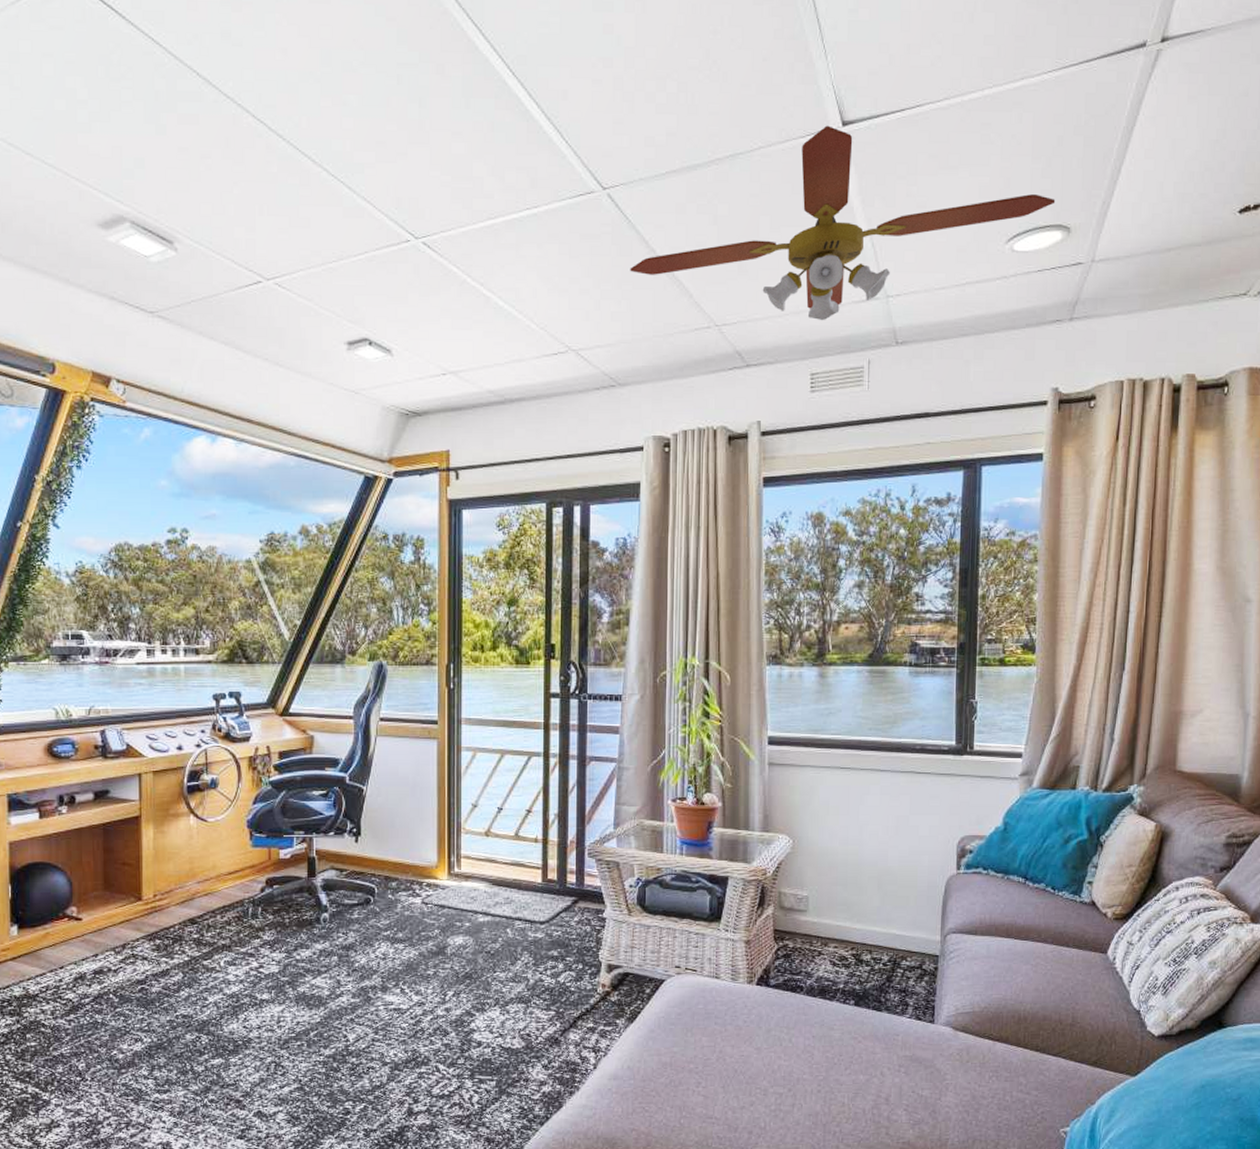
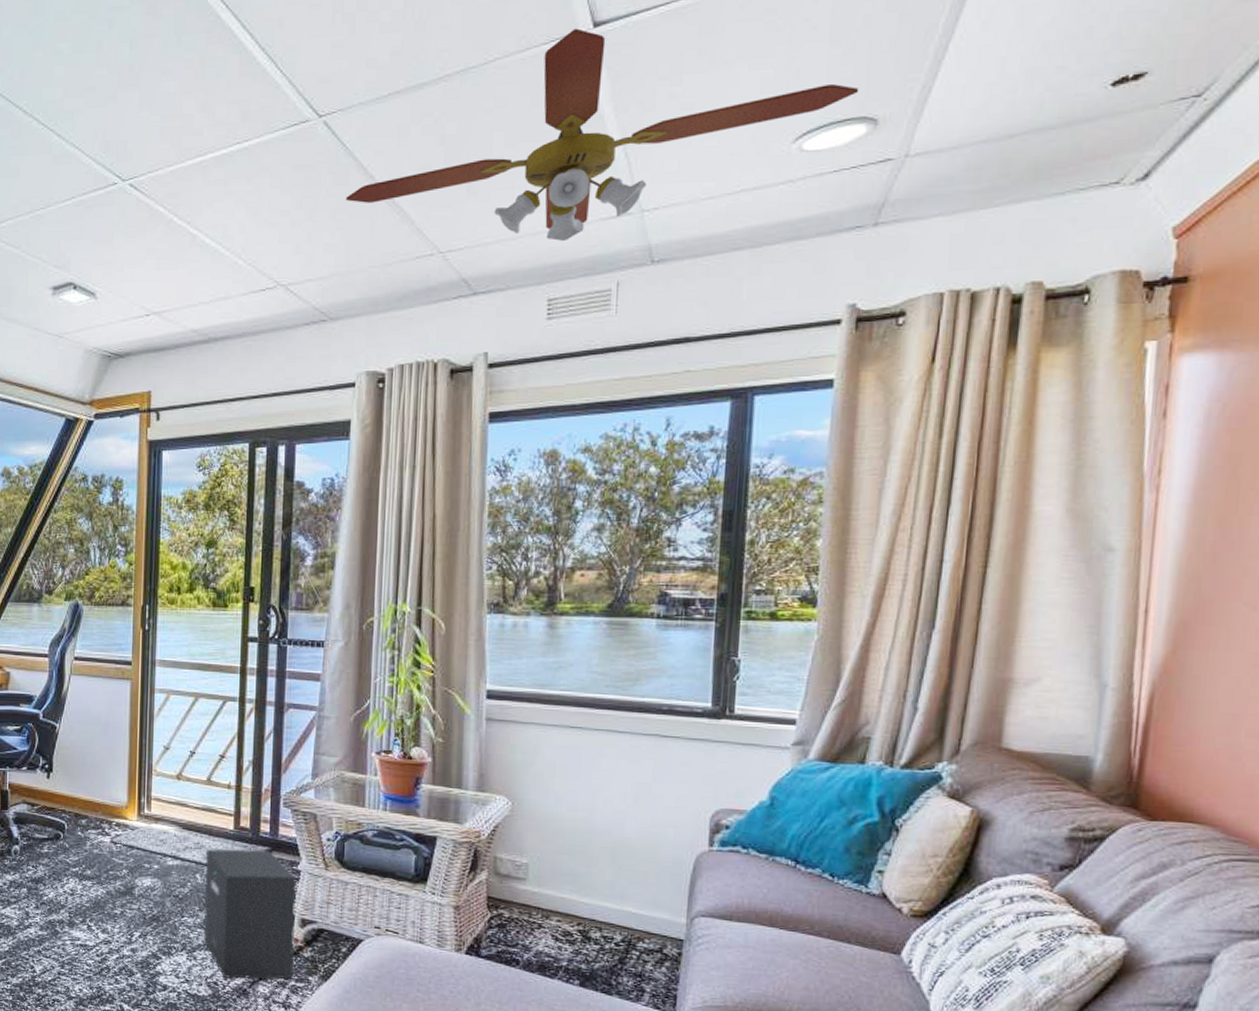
speaker: none [515,900,603,1029] -> present [204,848,296,979]

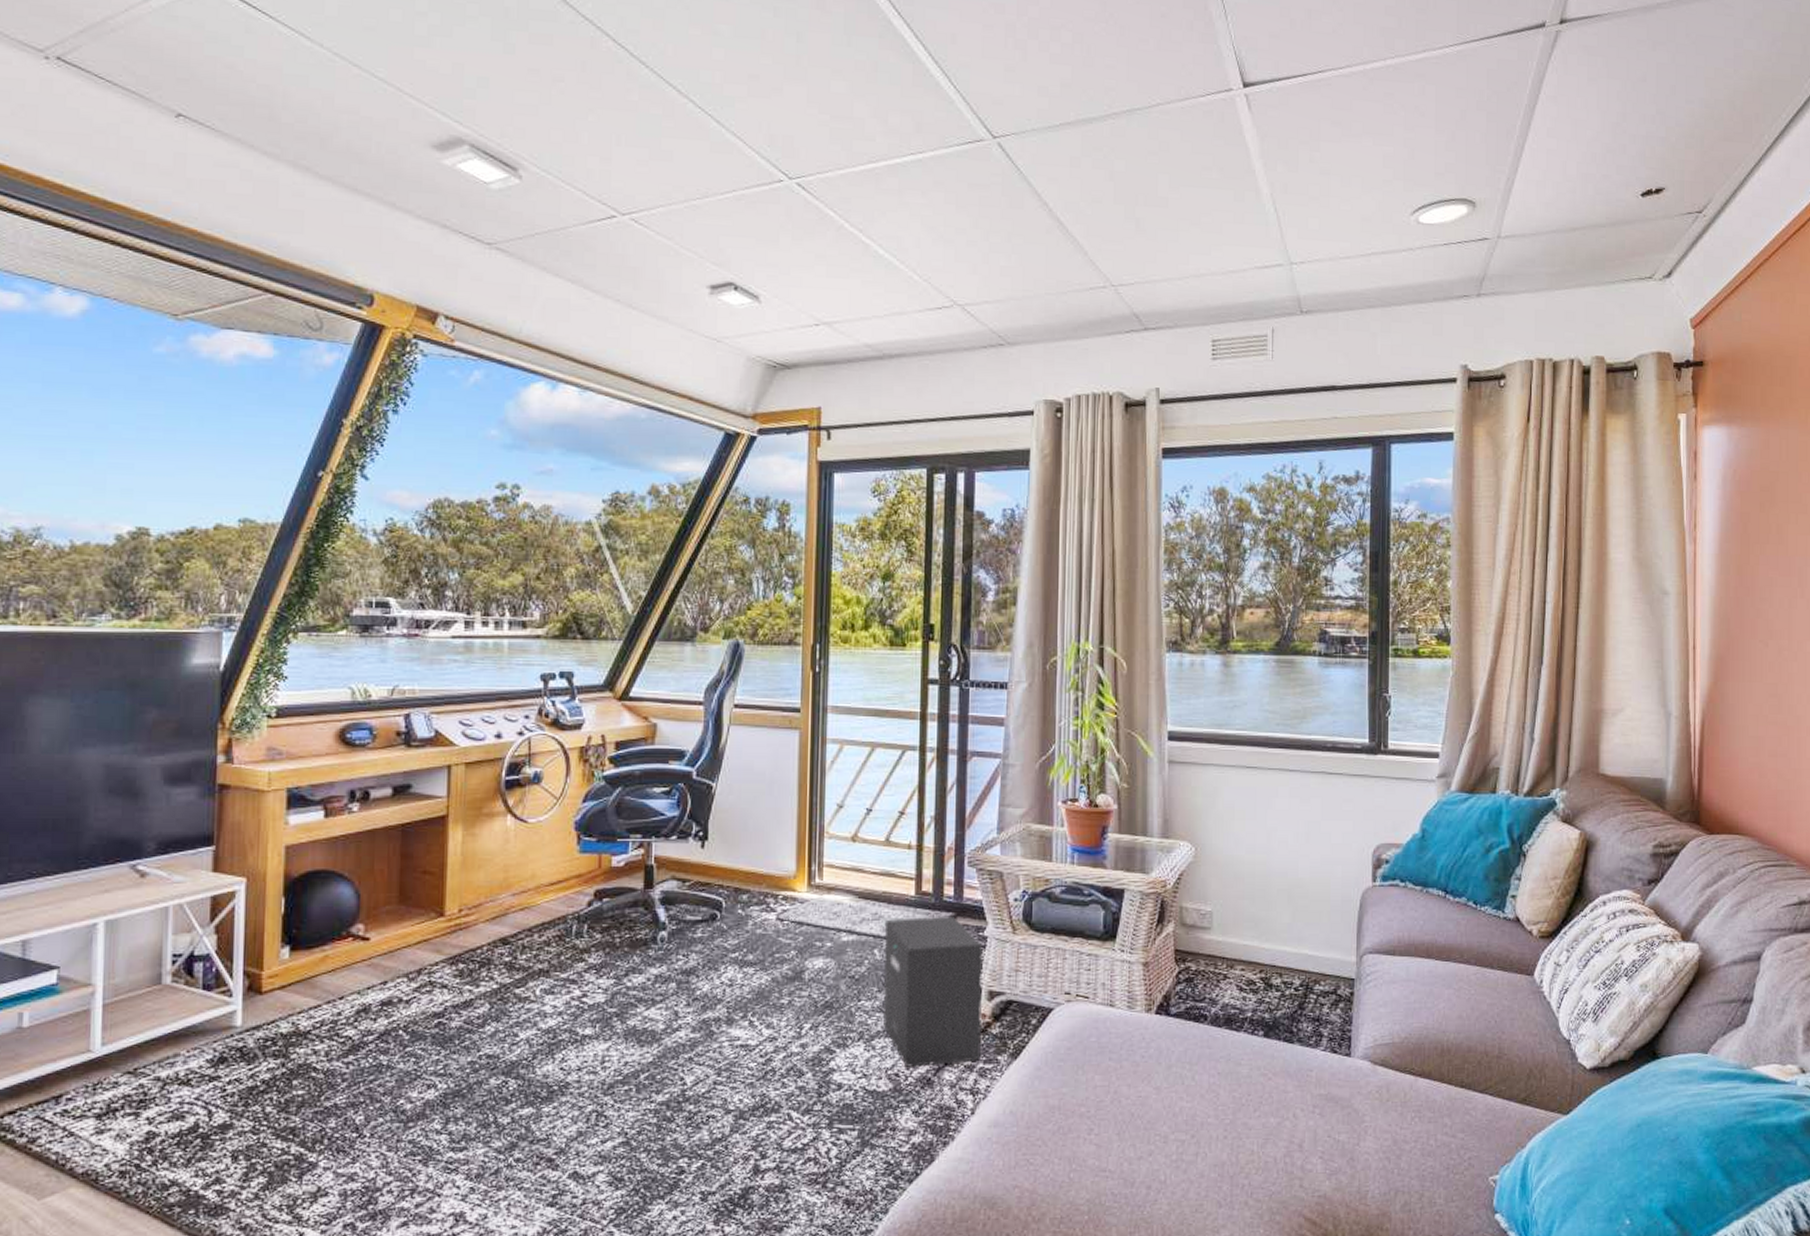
ceiling fan: present [345,28,859,242] -> none [1021,86,1460,286]

